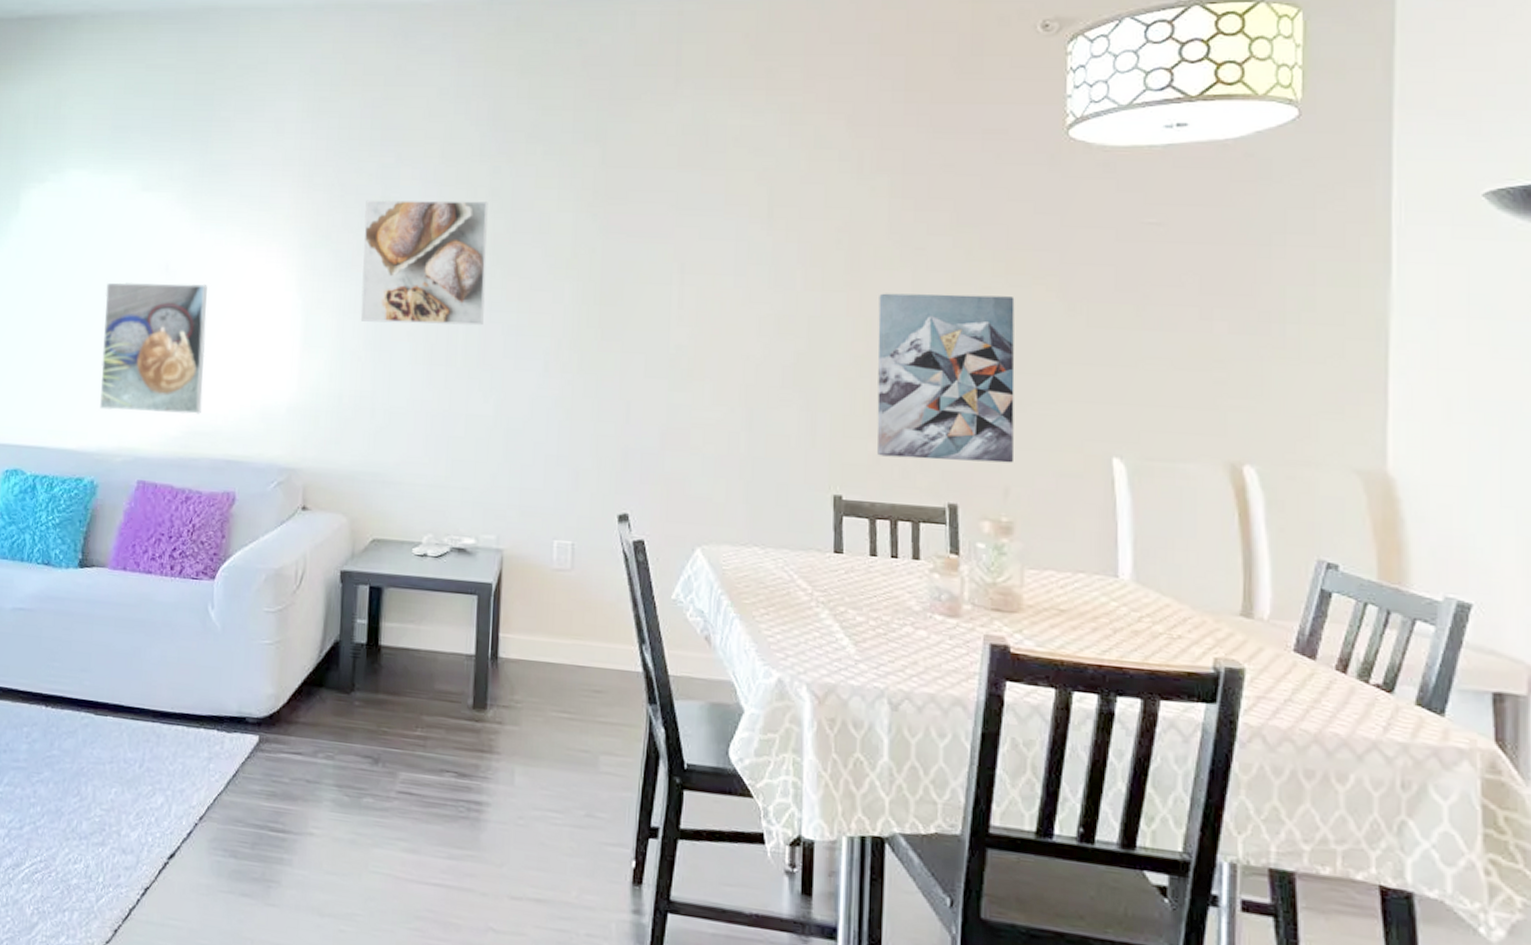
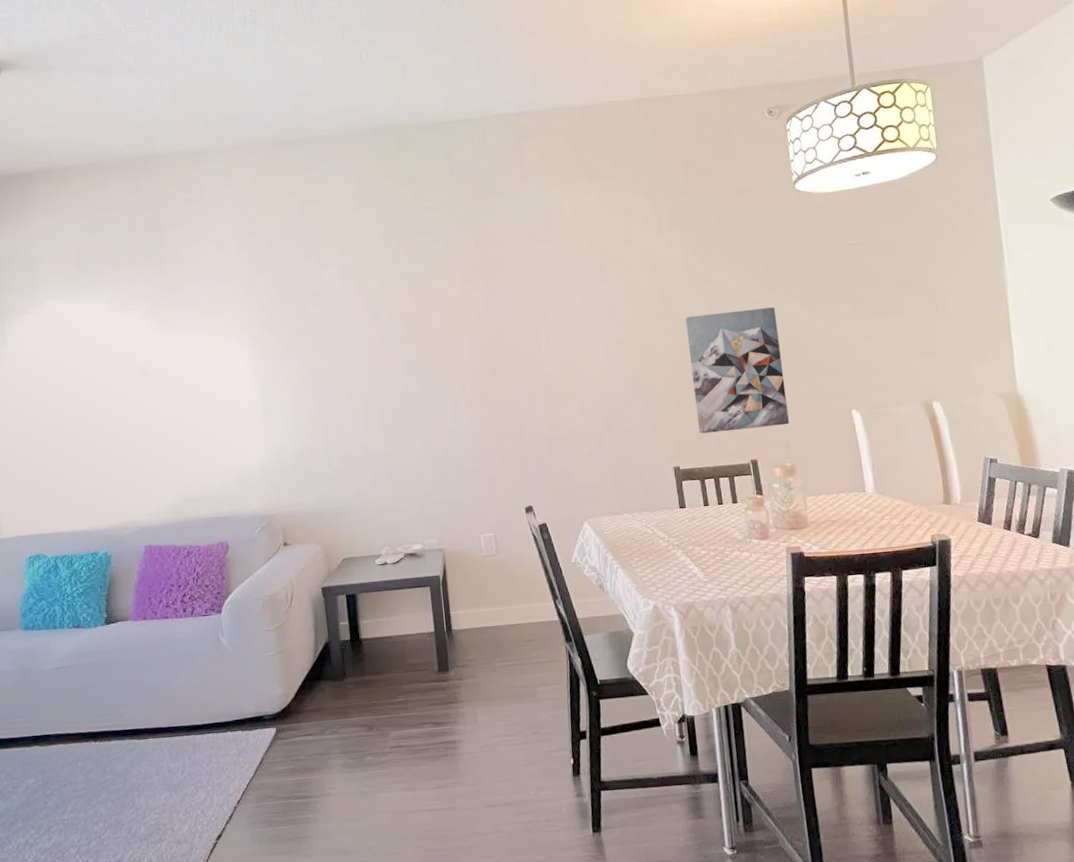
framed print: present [99,281,207,415] -> none [93,379,190,494]
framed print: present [360,200,488,326] -> none [299,285,404,391]

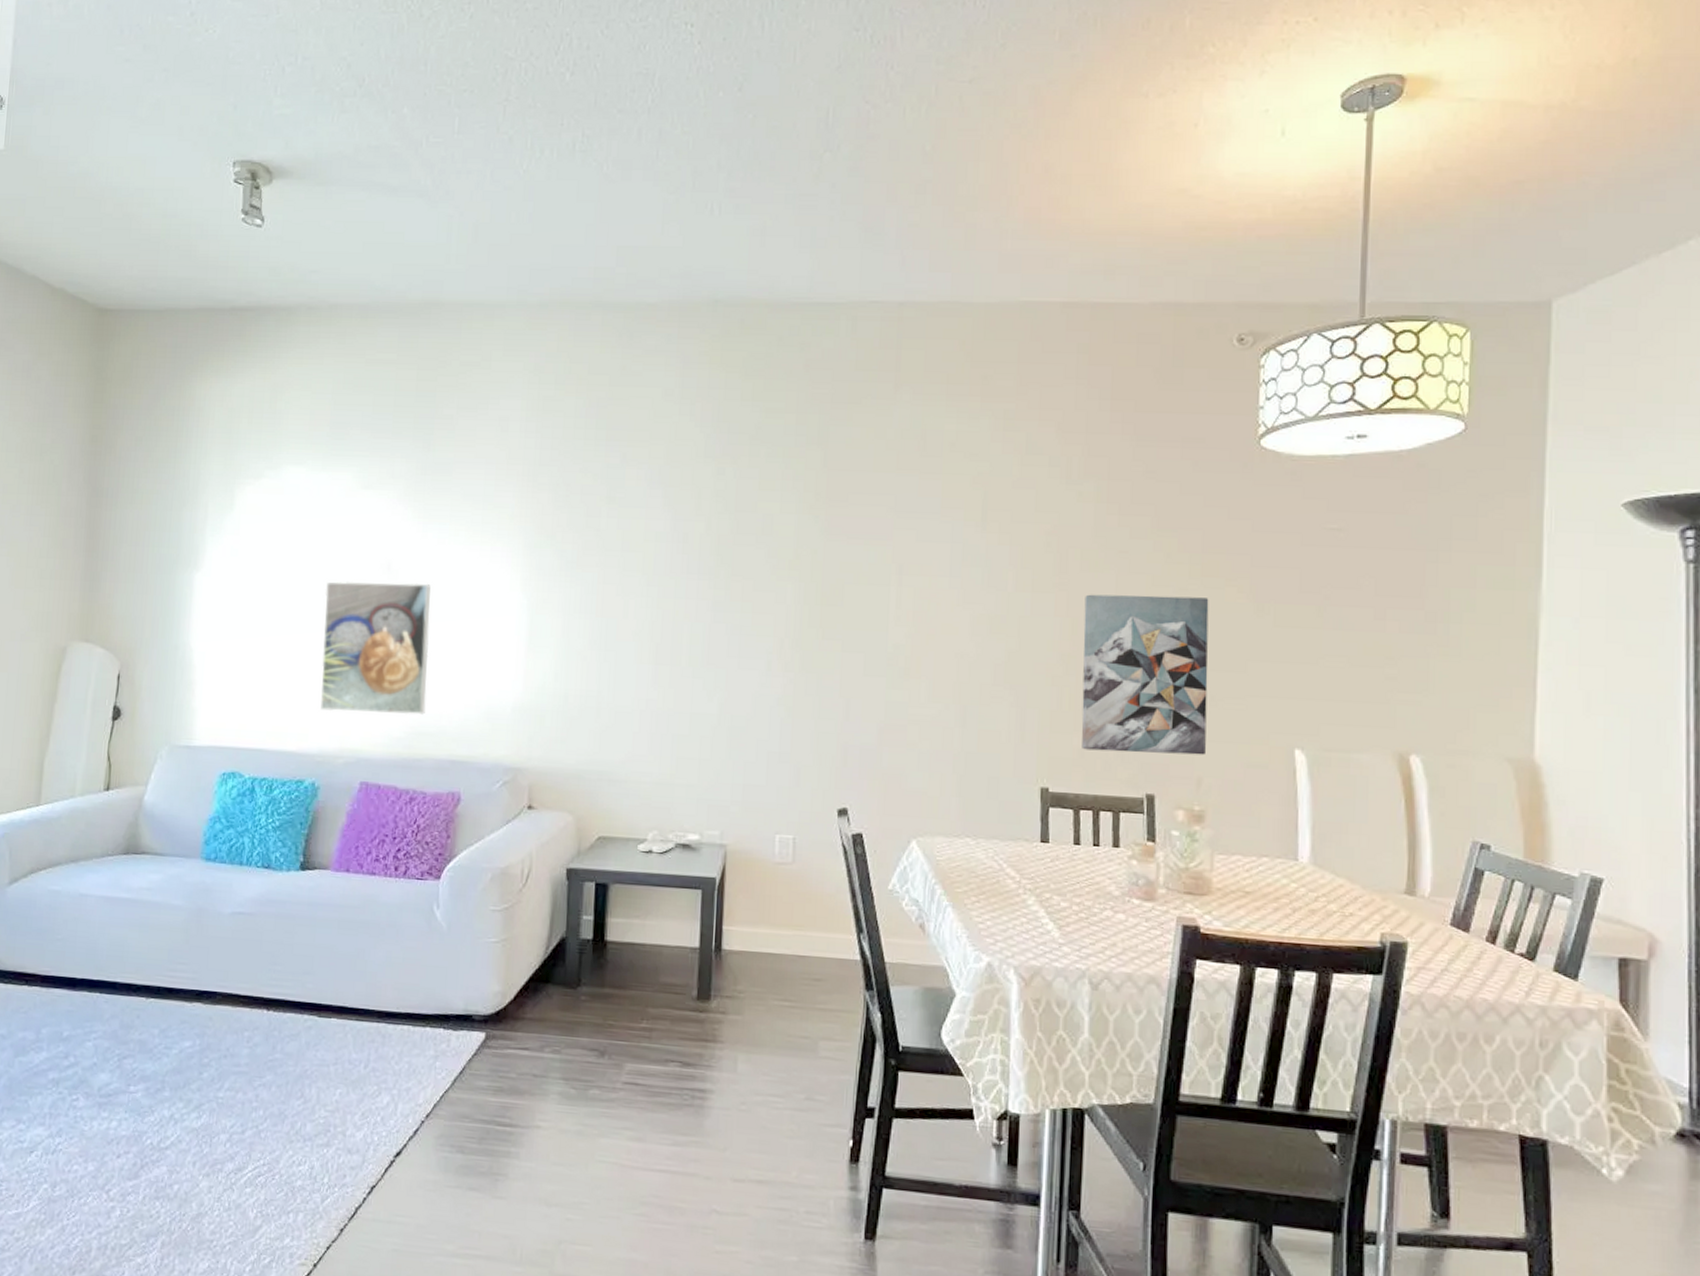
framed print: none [93,379,190,494] -> present [320,581,431,715]

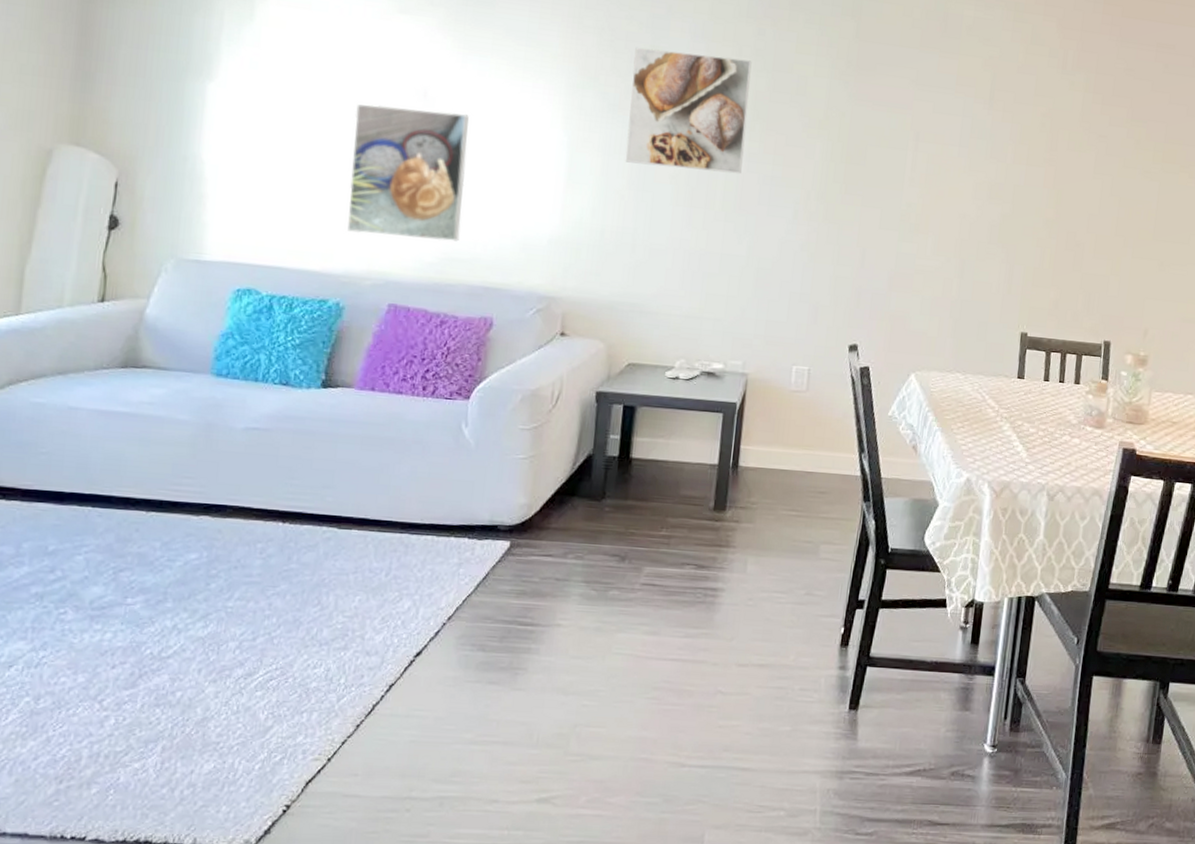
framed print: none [585,500,713,626] -> present [625,47,752,174]
wall art: present [1081,594,1209,755] -> none [1056,170,1166,311]

